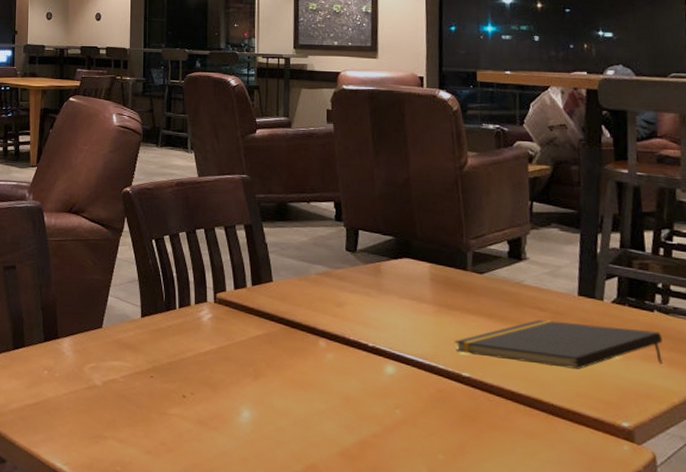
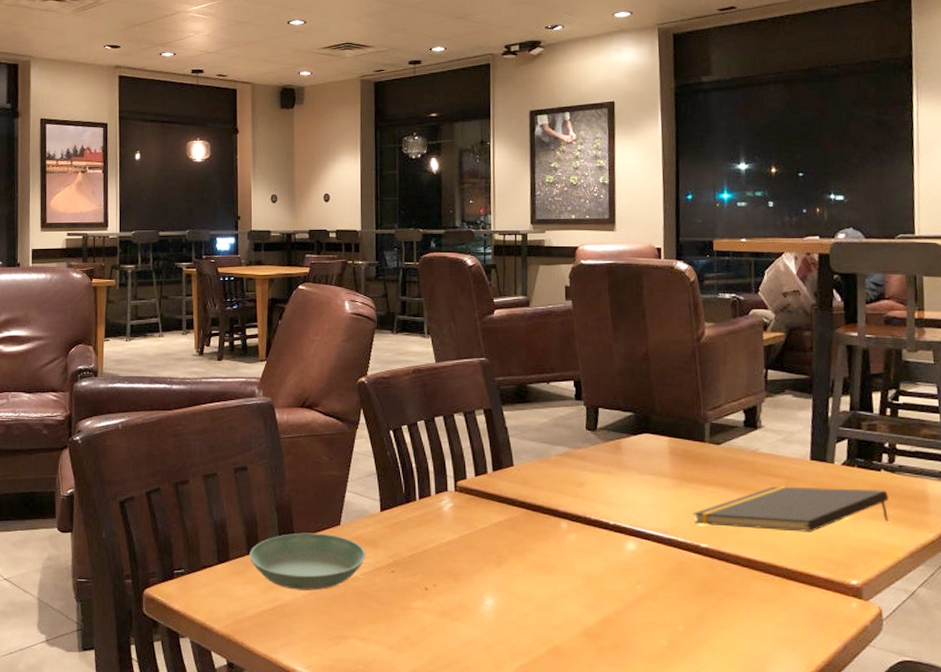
saucer: none [15,332,126,390] -> present [249,533,366,591]

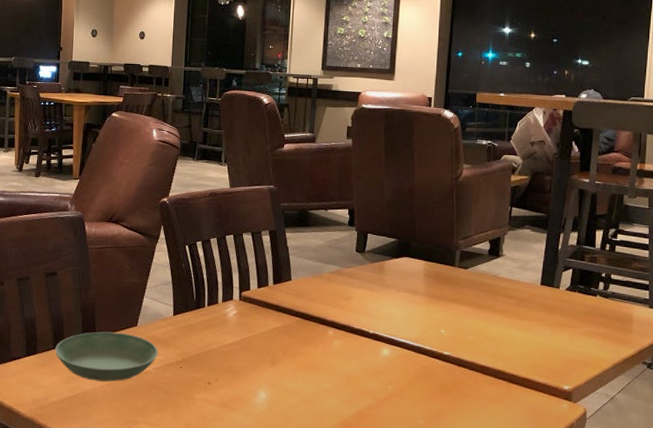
notepad: present [693,486,889,532] -> none [439,305,601,345]

